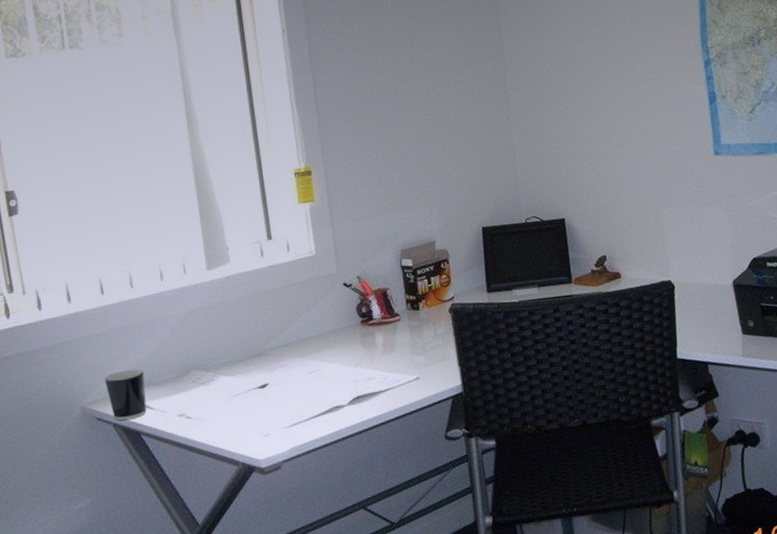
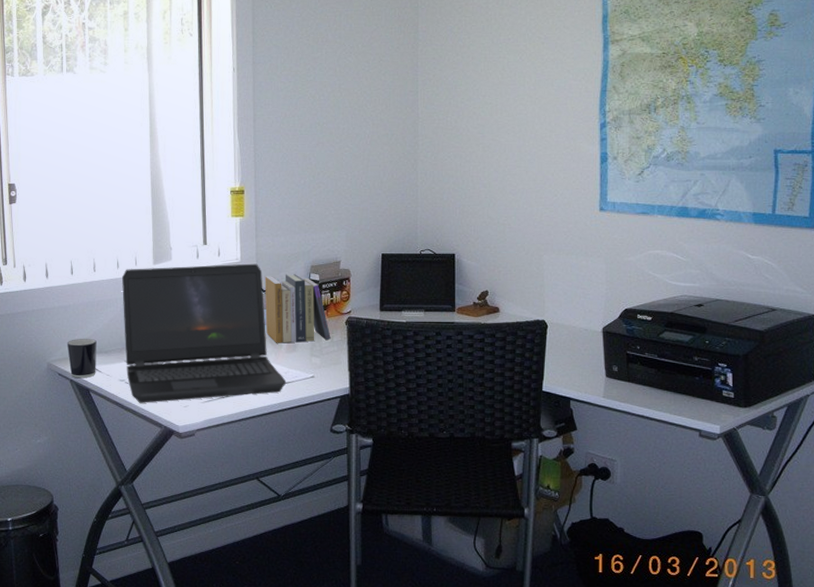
laptop computer: none [169,255,387,440] -> present [122,263,287,403]
books: none [347,262,434,345] -> present [264,274,331,344]

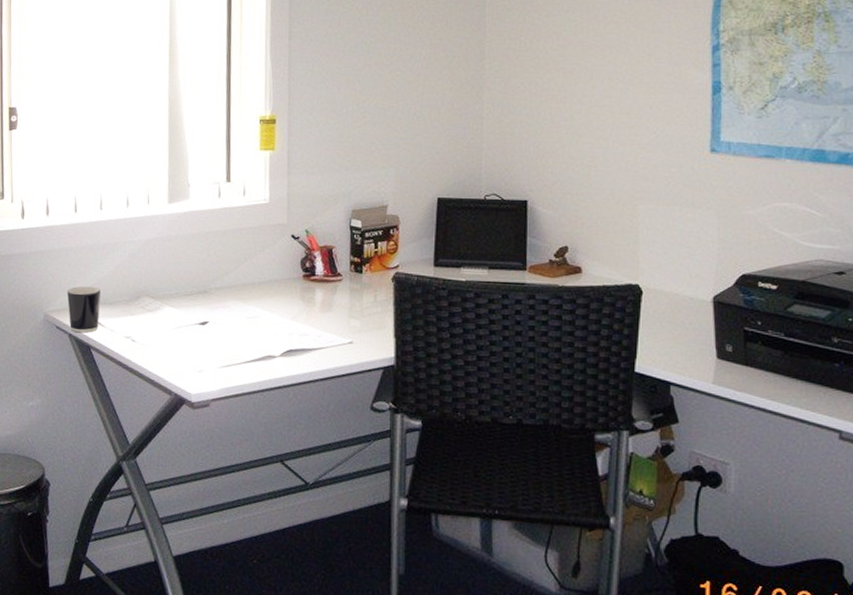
laptop computer: present [122,263,287,403] -> none [131,205,320,365]
books: present [264,274,331,344] -> none [296,219,374,302]

